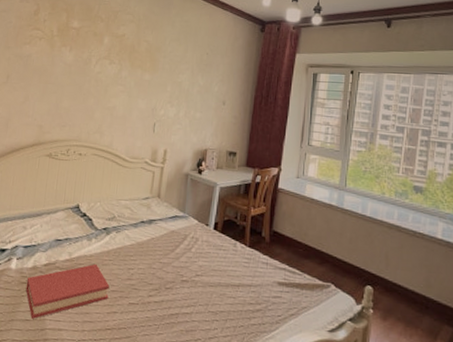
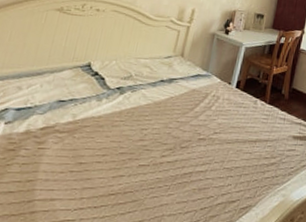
hardback book: present [25,263,110,319] -> none [12,125,118,190]

